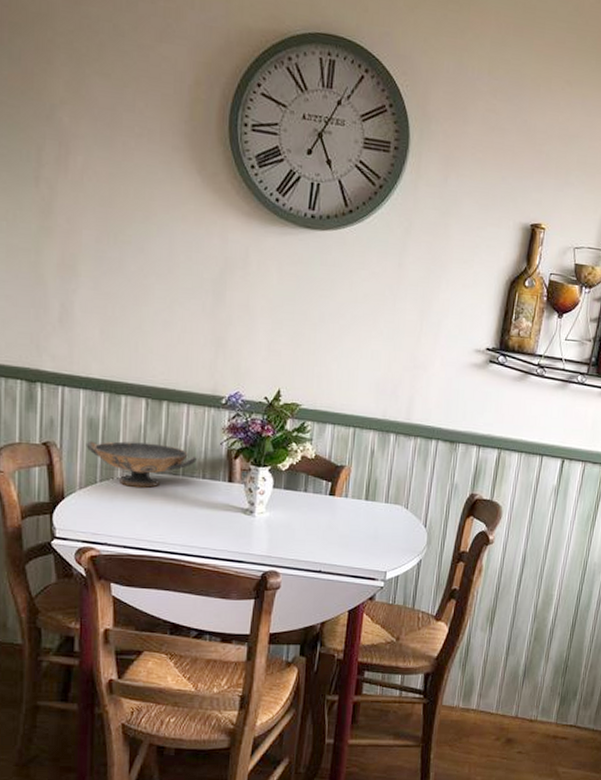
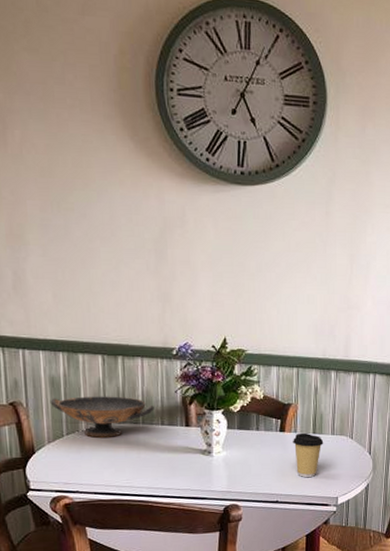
coffee cup: none [343,498,376,547] -> present [293,432,324,477]

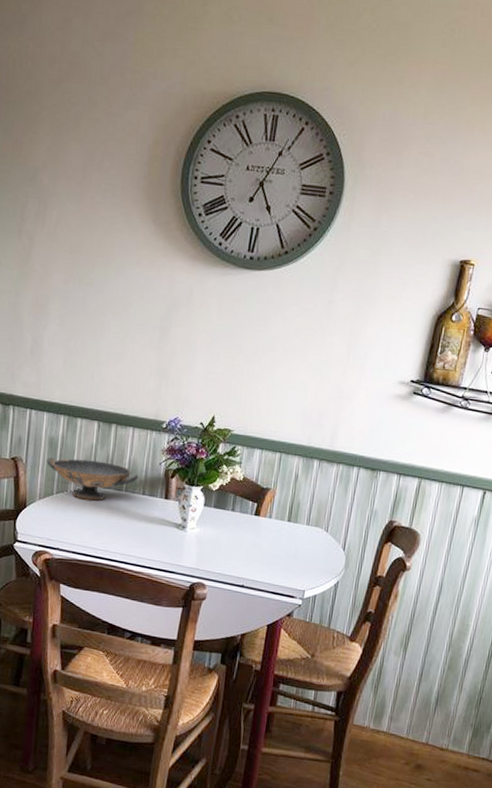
coffee cup: present [293,432,324,477] -> none [266,519,298,566]

